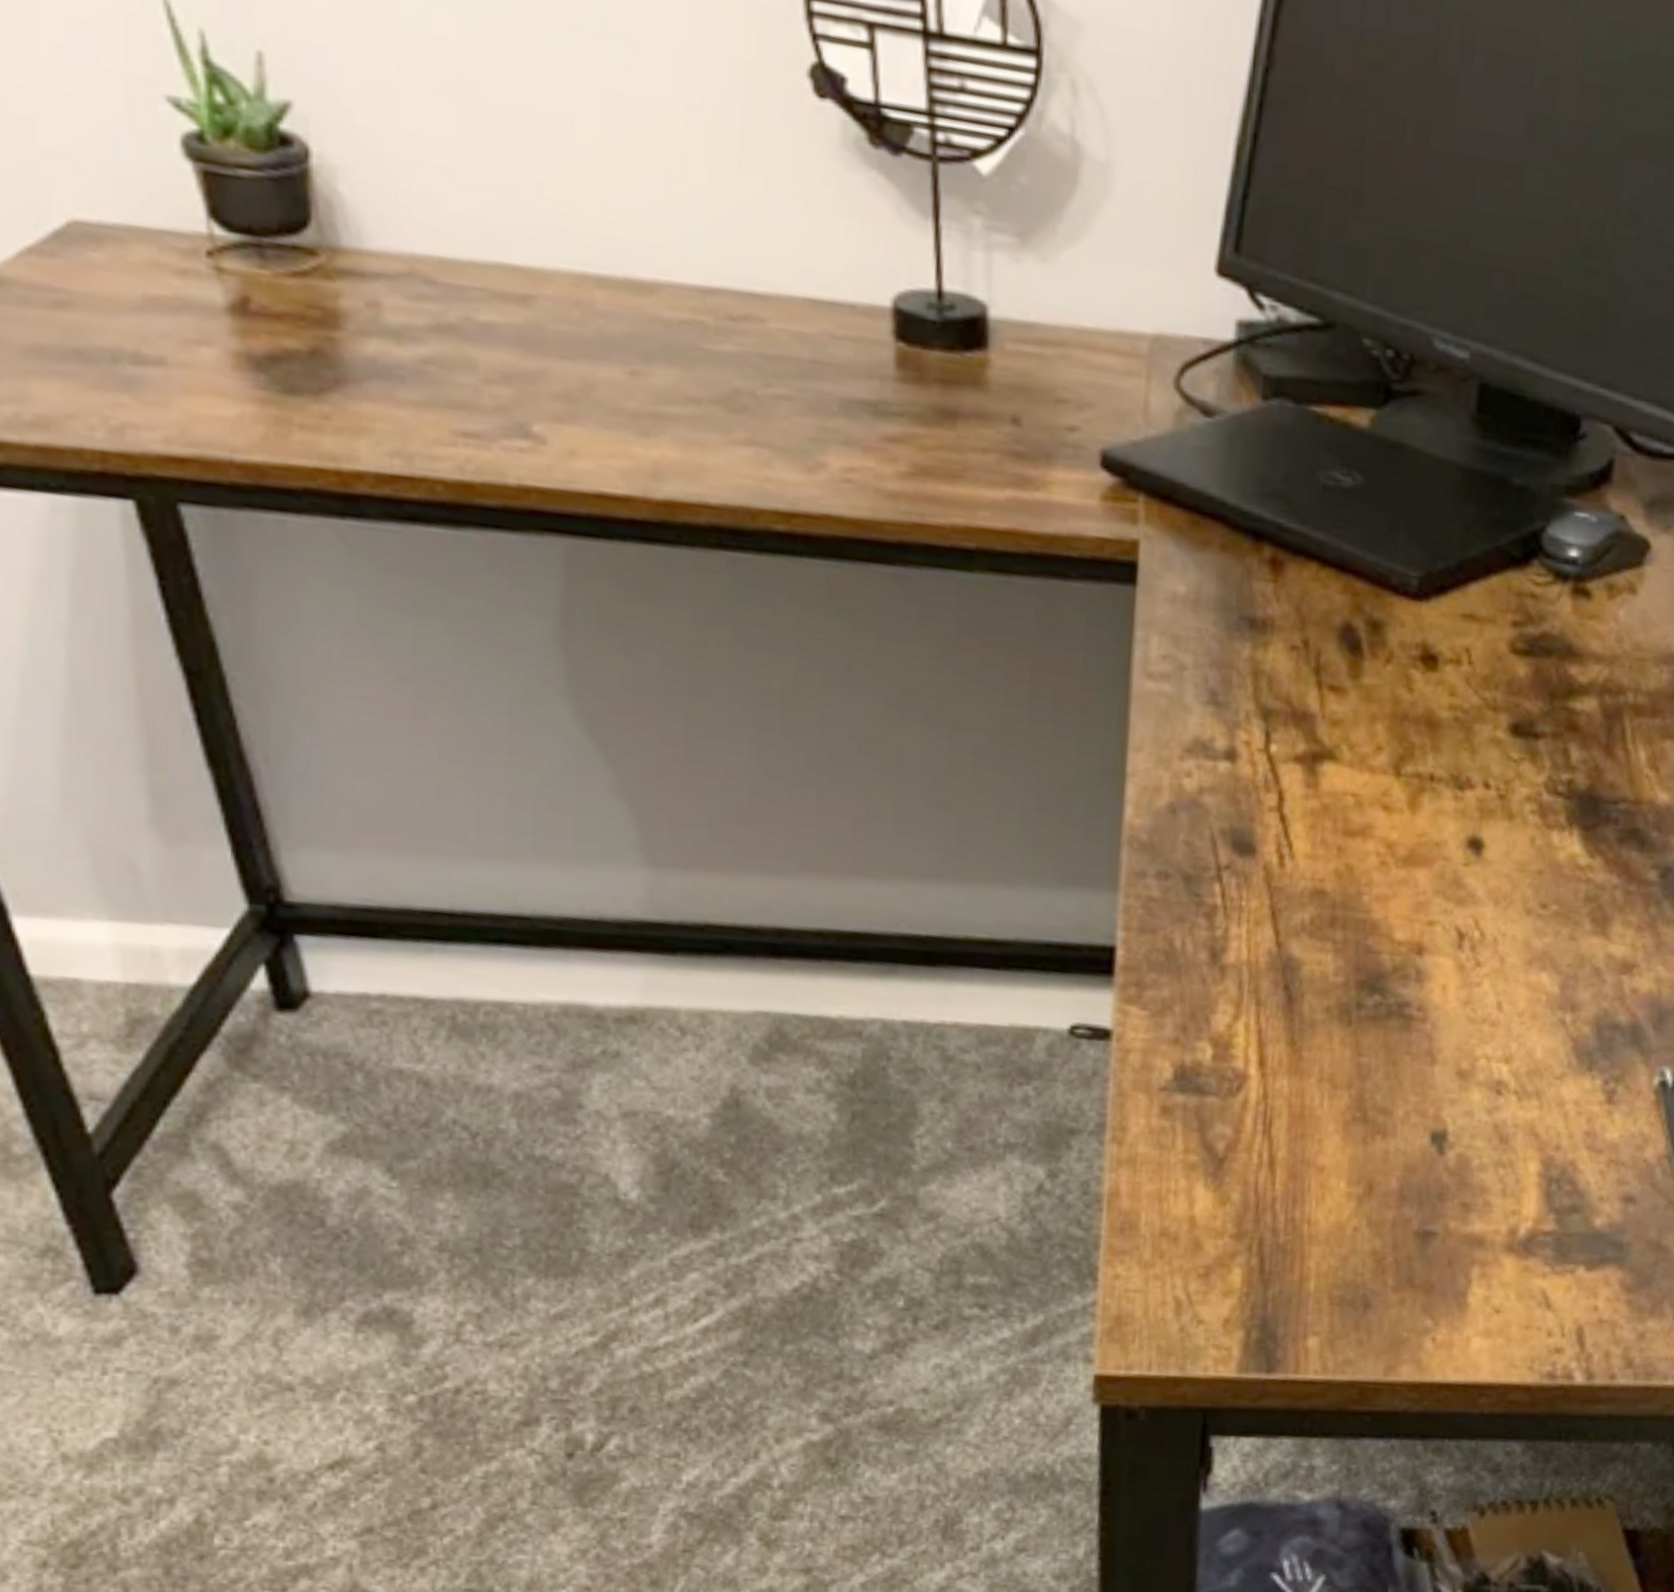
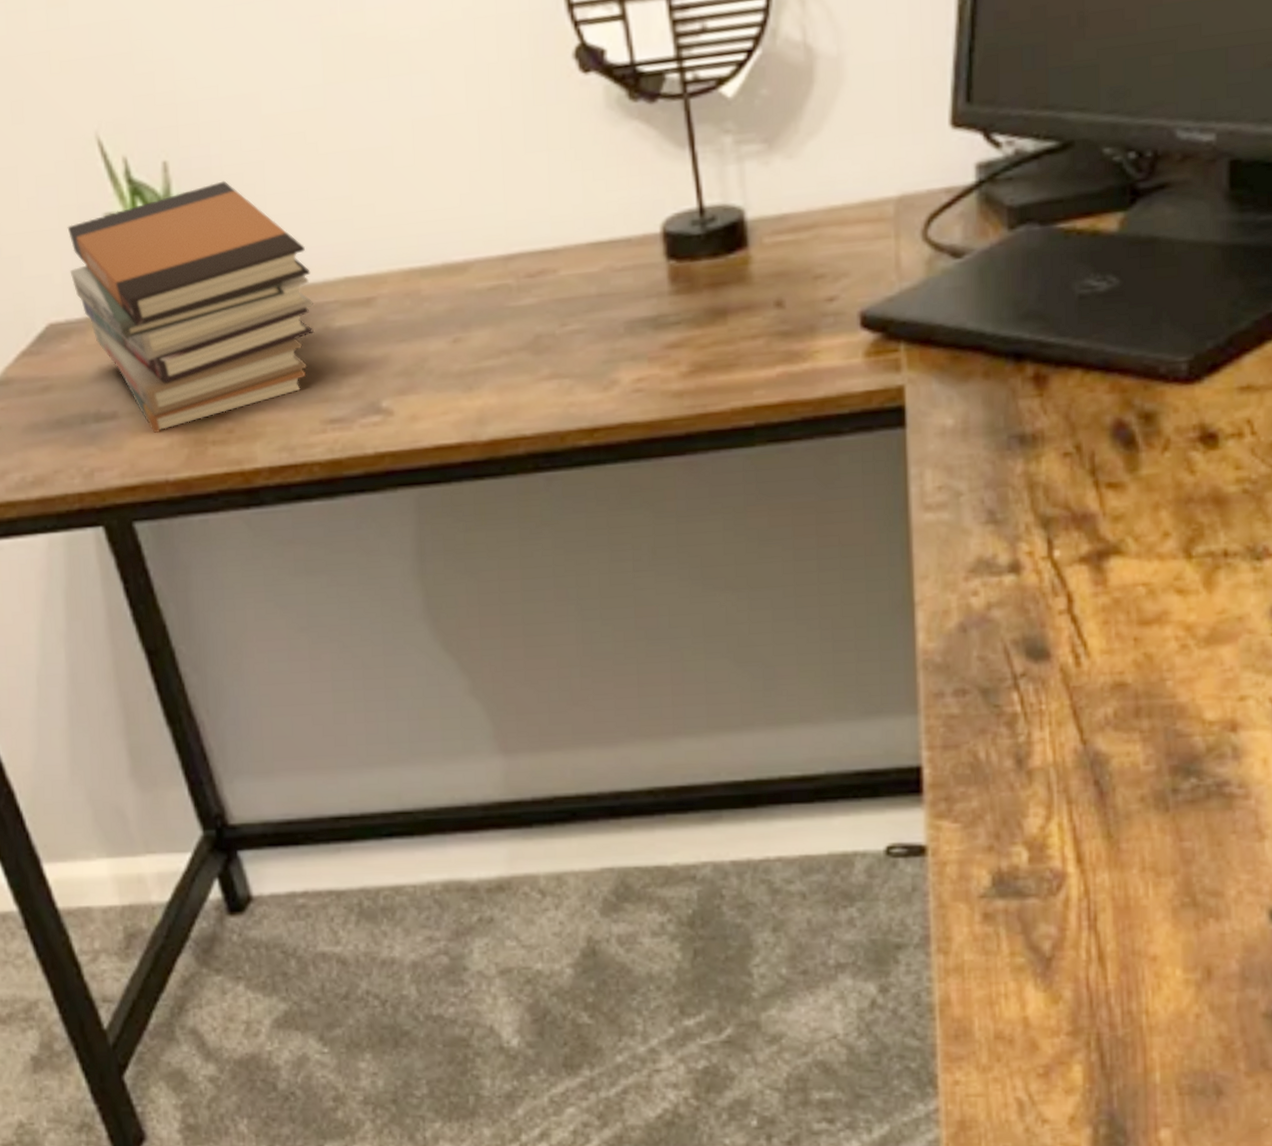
book stack: none [108,97,452,398] -> present [67,180,314,434]

